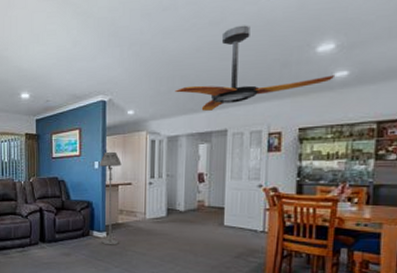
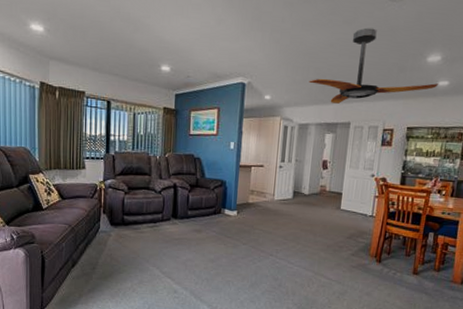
floor lamp: present [100,151,122,245] -> none [232,133,256,224]

